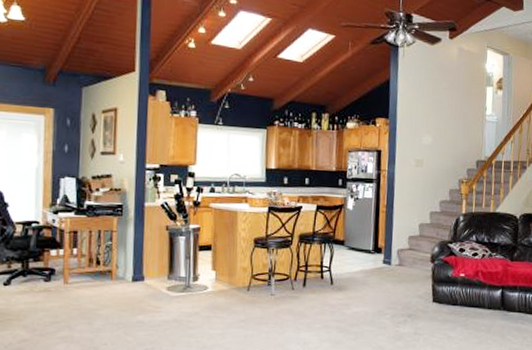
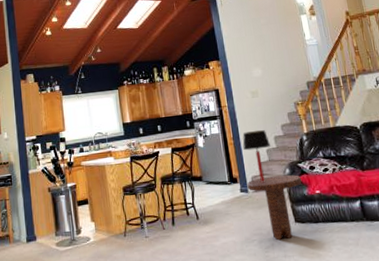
side table: none [391,252,449,318] -> present [247,174,302,241]
table lamp: none [395,202,425,257] -> present [242,130,271,182]

